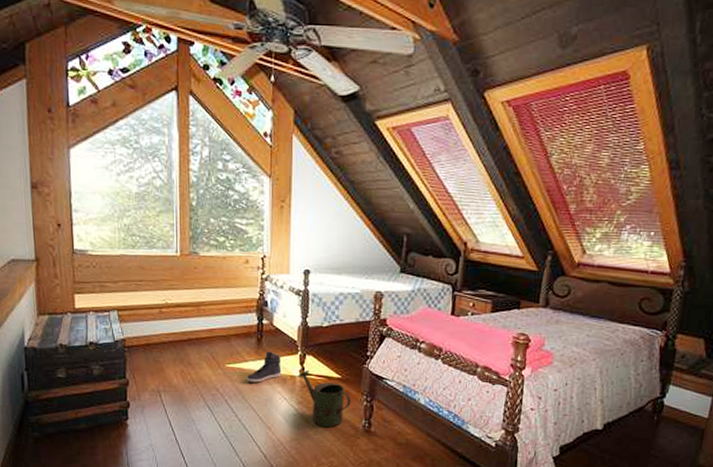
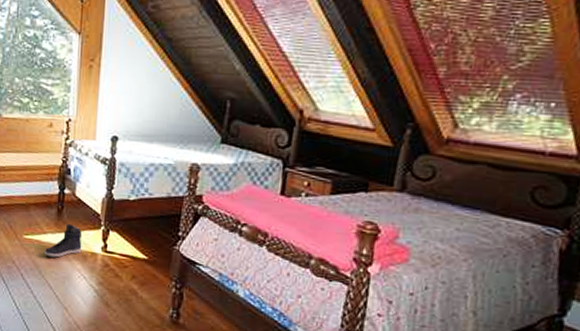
watering can: present [298,370,351,428] -> none [100,247,158,314]

